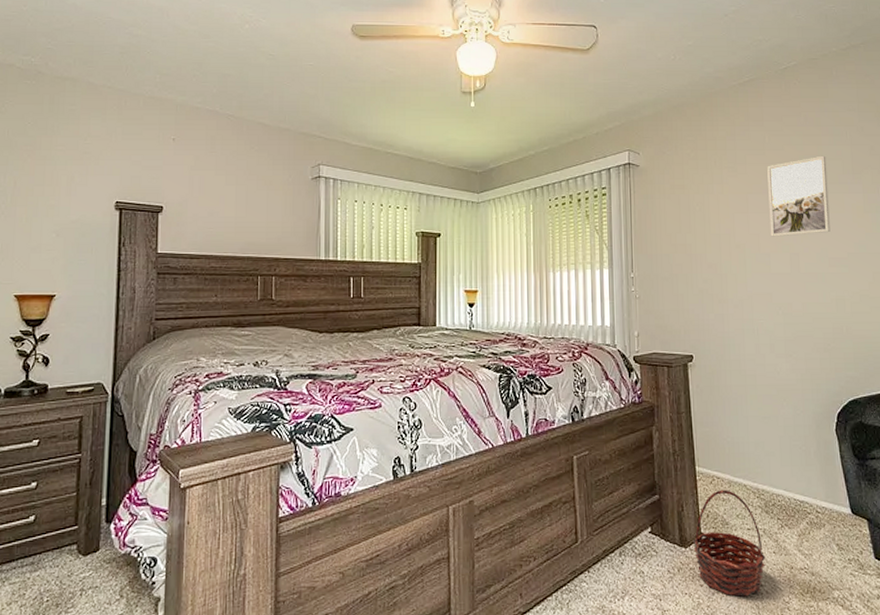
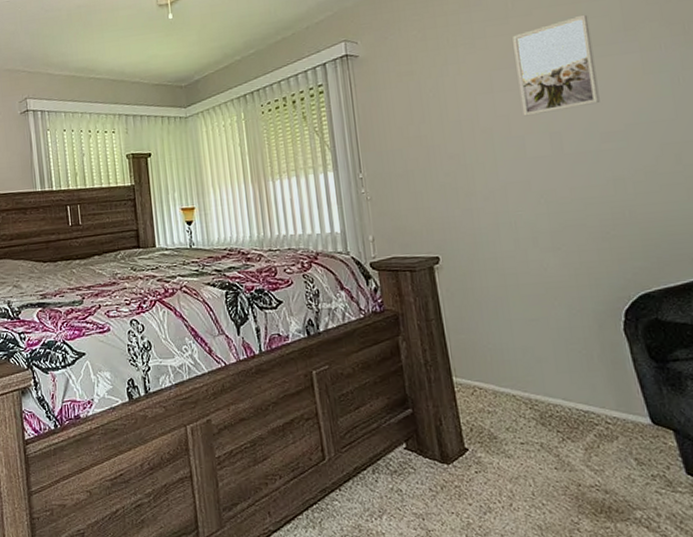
basket: present [693,489,766,597] -> none [456,401,546,517]

